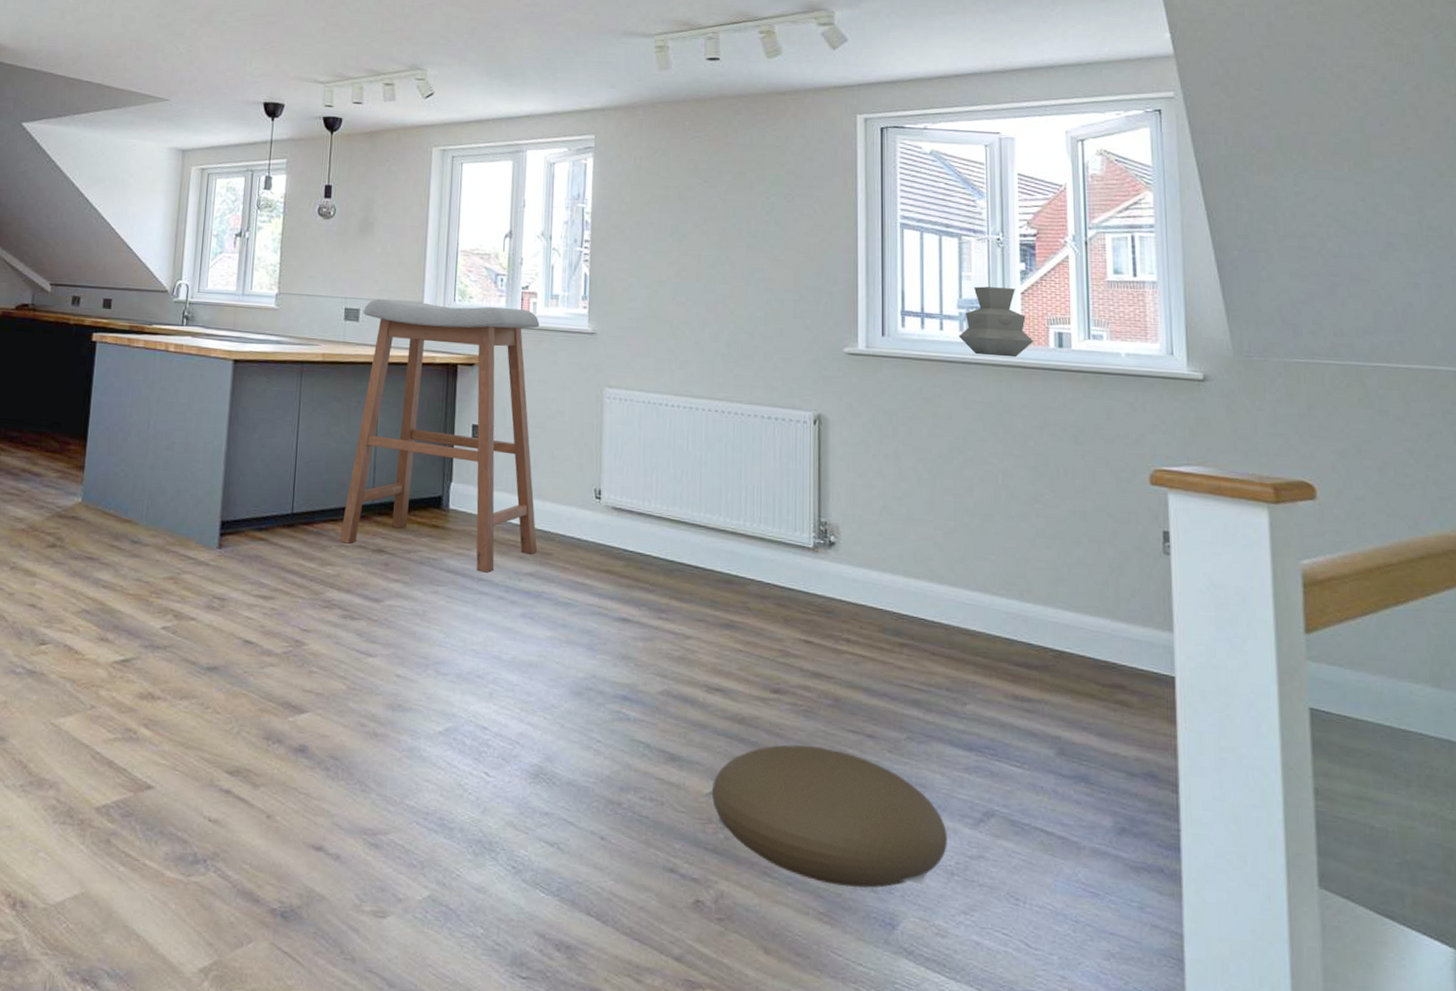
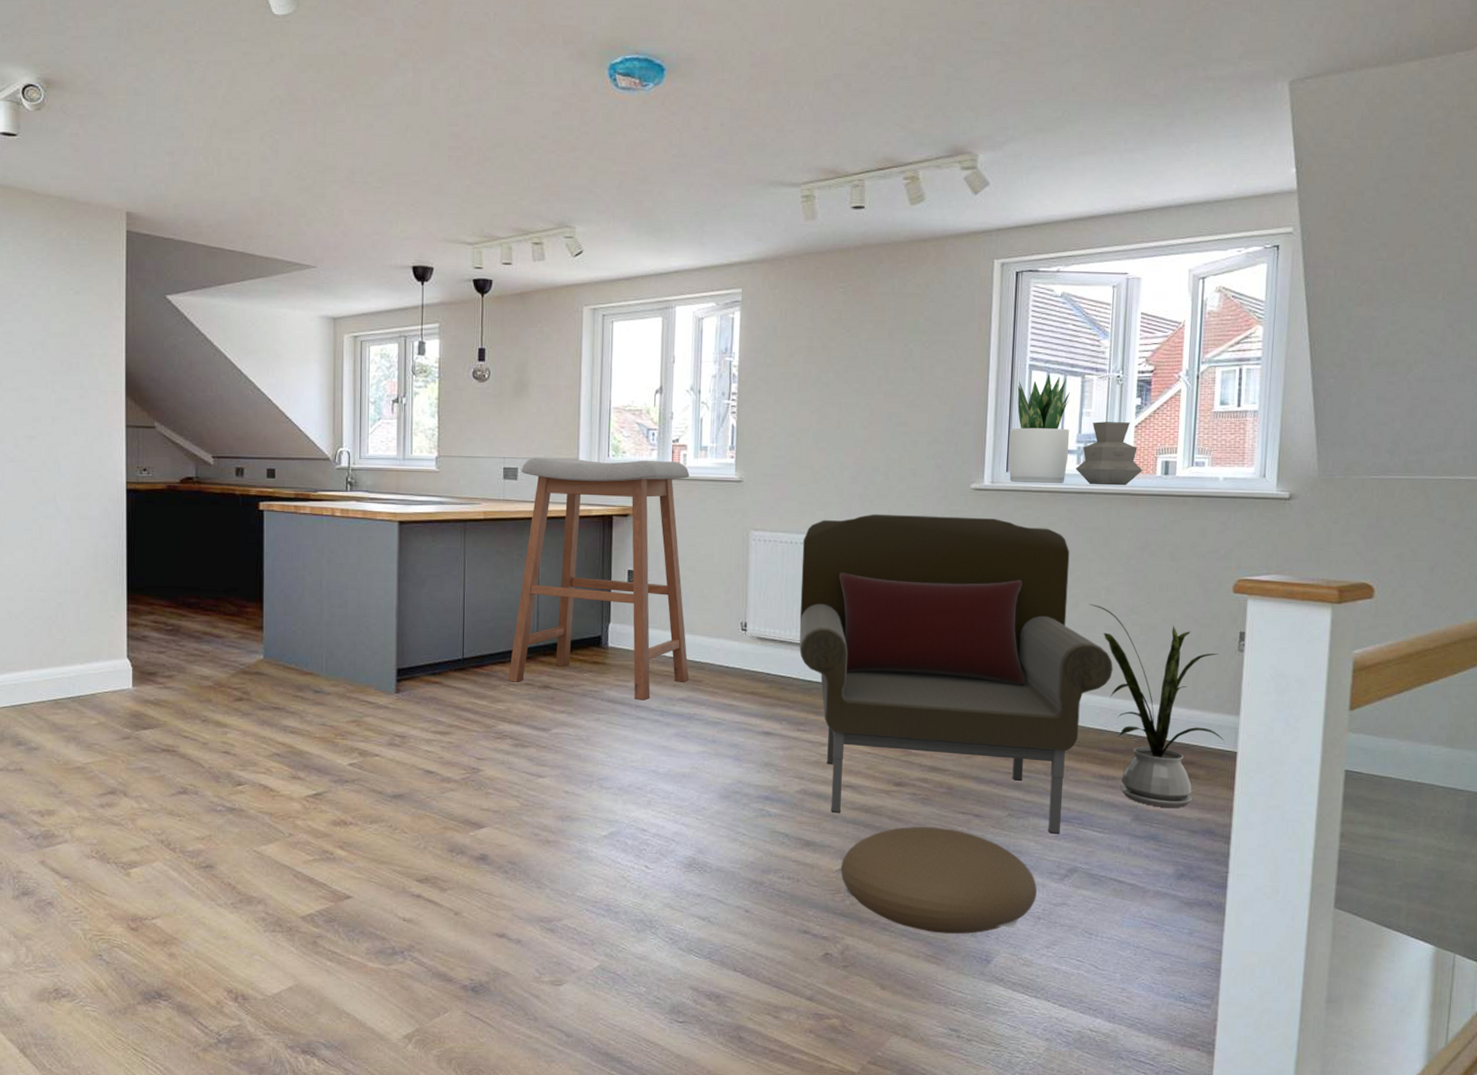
armchair: none [659,375,1018,767] -> present [799,513,1113,835]
planter: none [884,234,950,352] -> present [1009,374,1070,484]
house plant: none [985,488,1159,743] -> present [1089,603,1225,809]

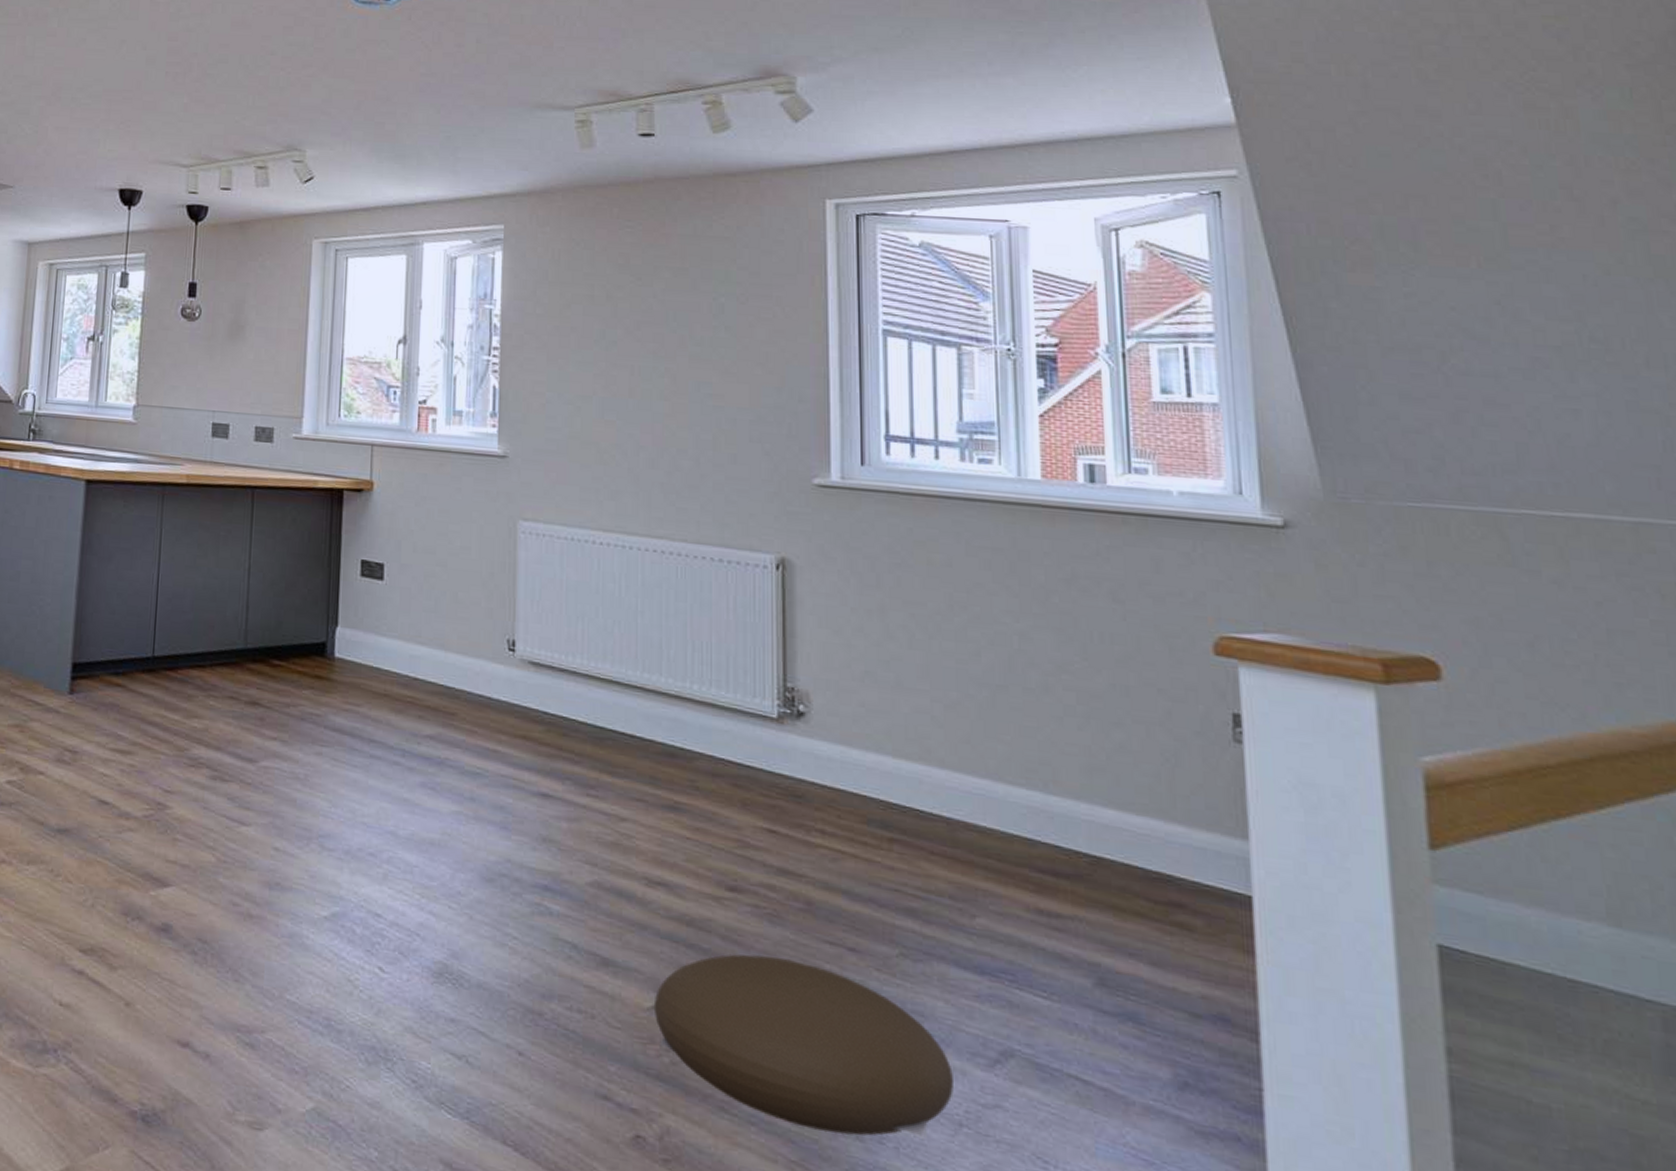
stool: present [507,457,690,700] -> none [206,412,440,734]
armchair: present [799,513,1113,835] -> none [586,509,1041,995]
planter: present [1009,374,1070,484] -> none [863,343,948,486]
vase: present [1076,422,1143,486] -> none [959,406,1057,494]
house plant: present [1089,603,1225,809] -> none [996,653,1230,974]

